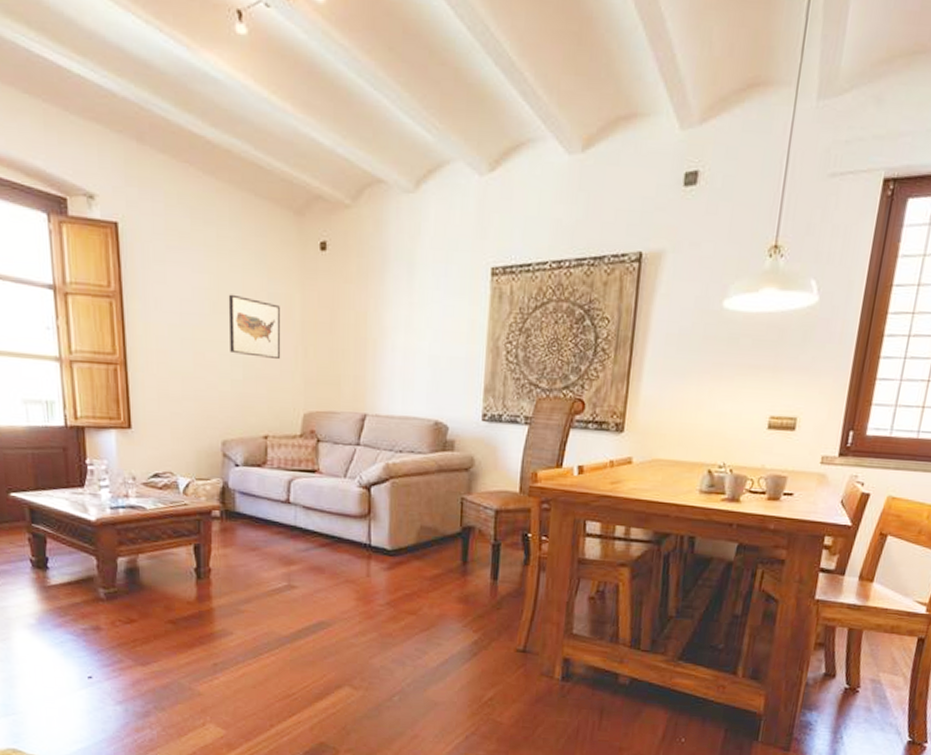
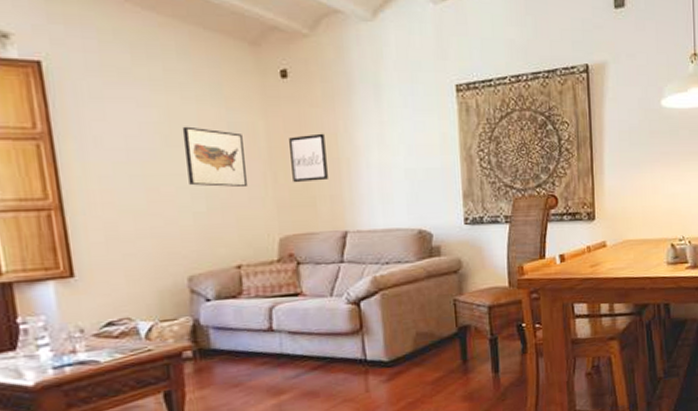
wall art: none [321,310,355,360] -> present [289,133,328,183]

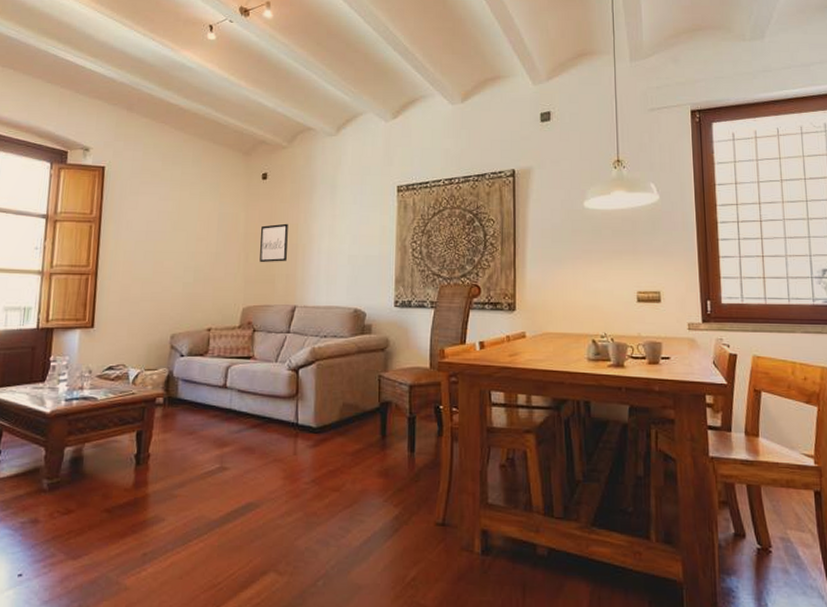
wall art: present [182,126,249,187] -> none [184,215,228,264]

